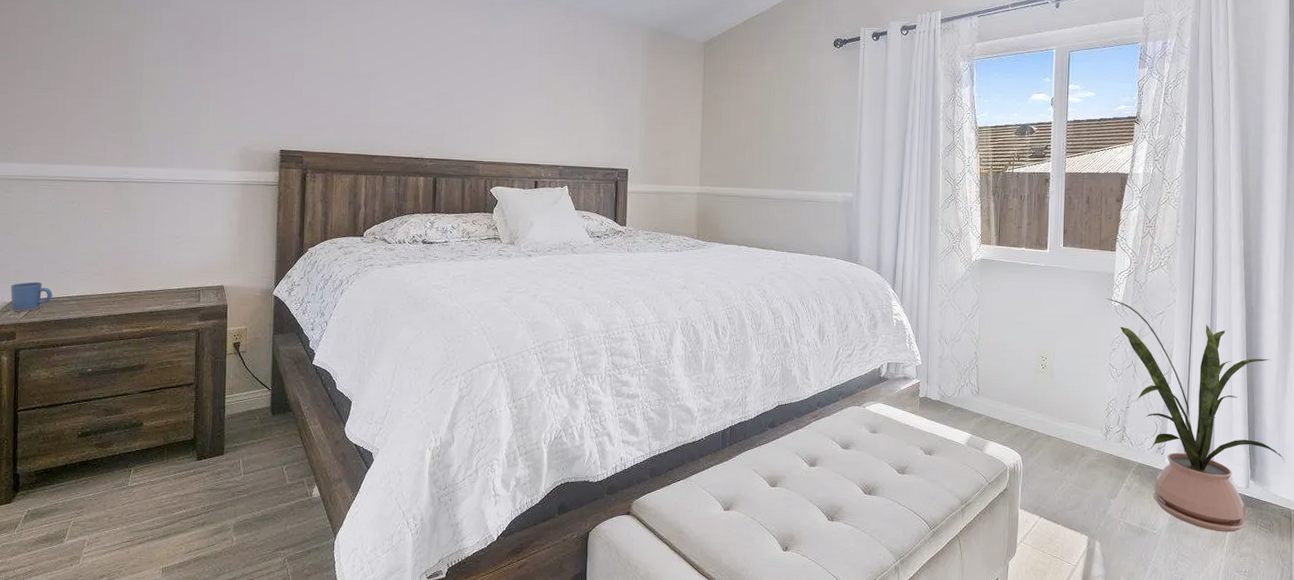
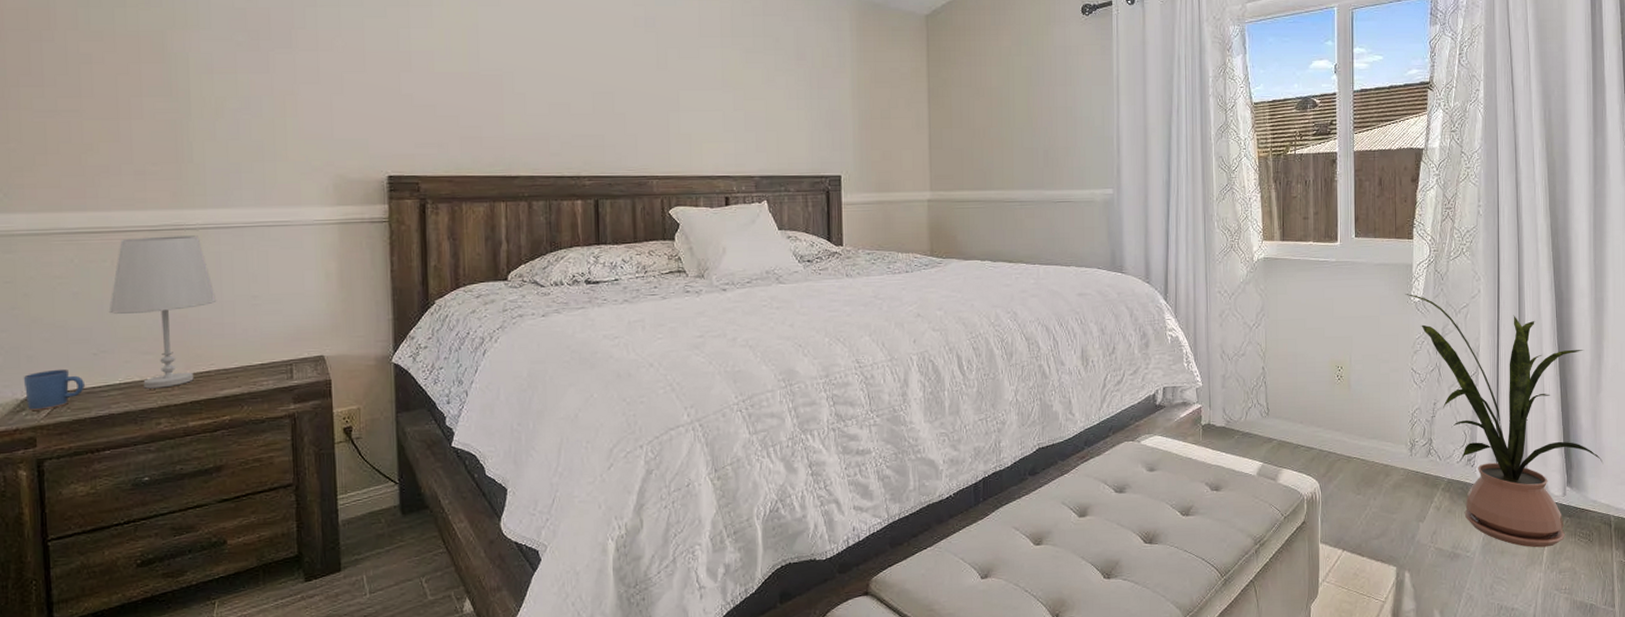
table lamp: none [73,186,149,302] -> present [108,235,216,389]

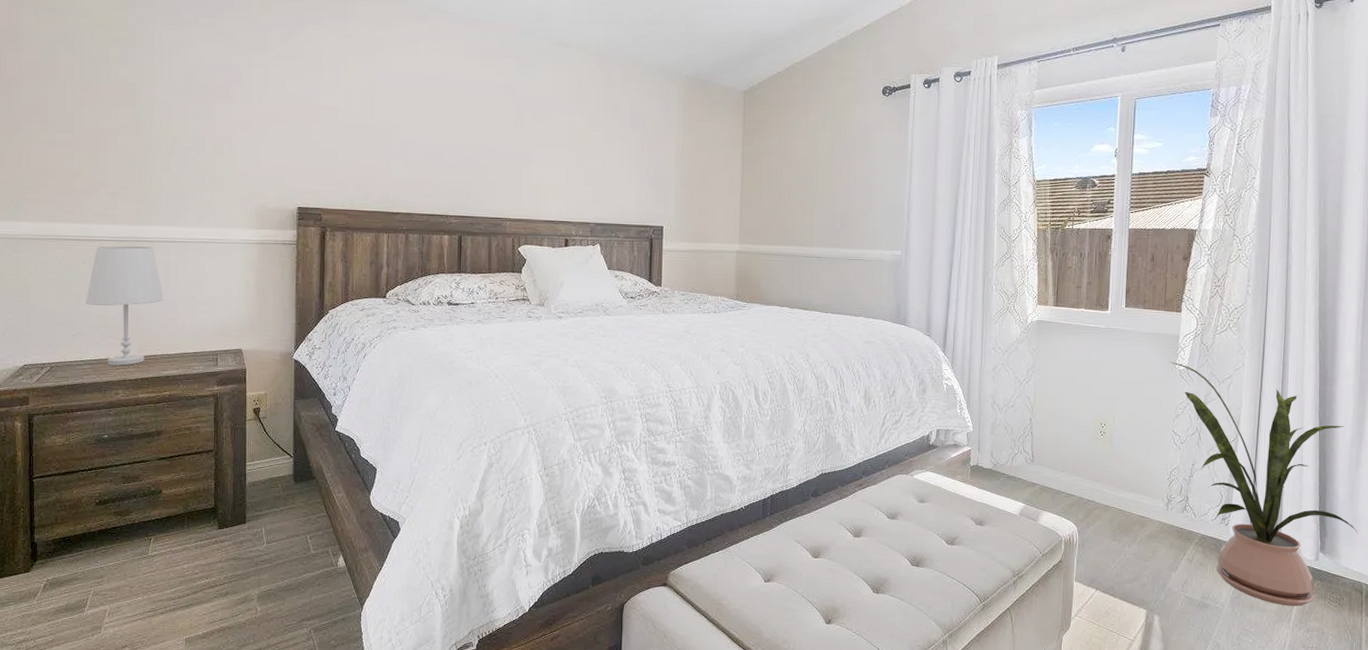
mug: present [23,369,85,412] -> none [22,345,65,377]

